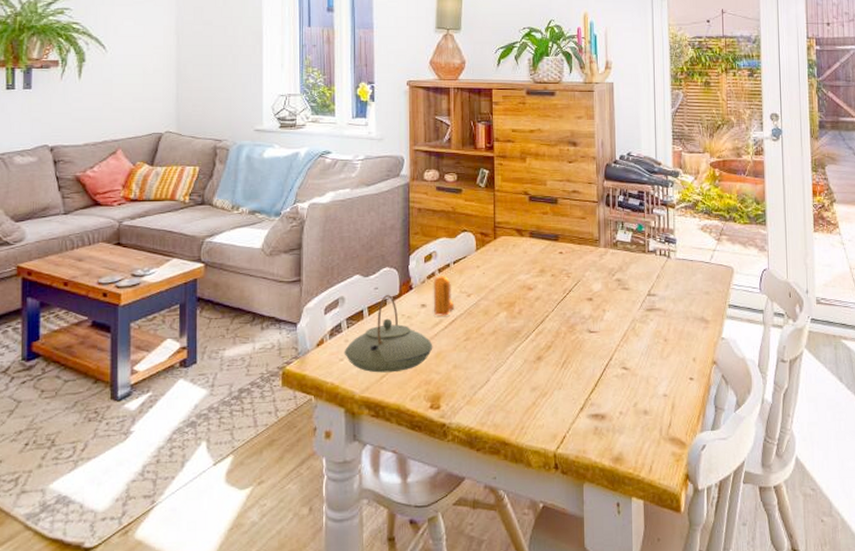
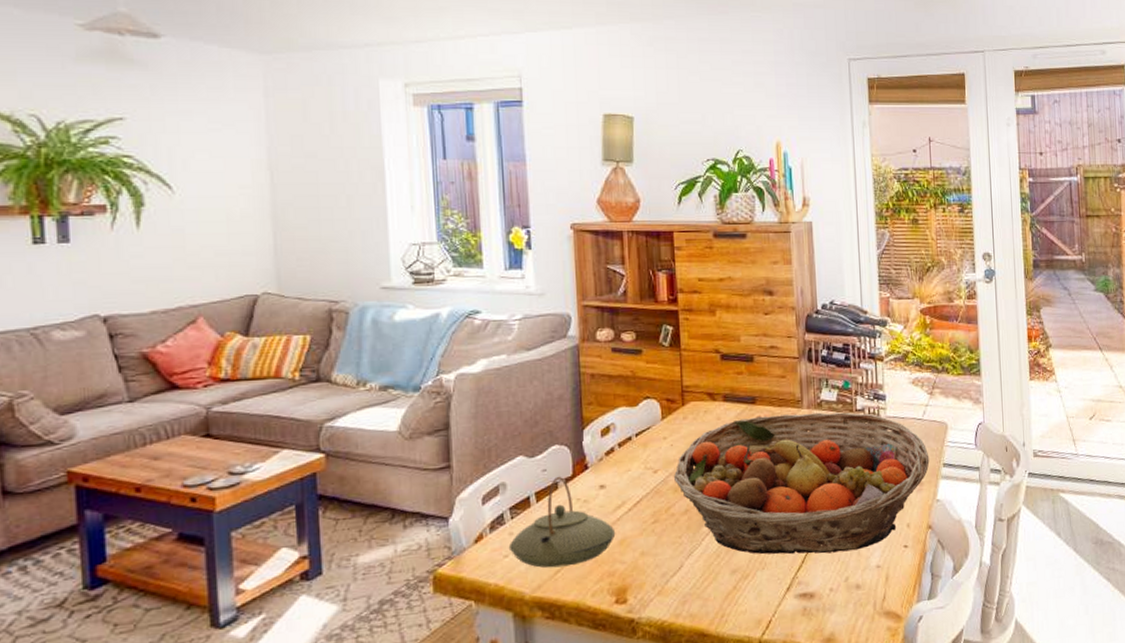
pepper shaker: present [433,275,455,316] -> none [612,449,639,498]
fruit basket: none [485,251,716,380] -> present [674,412,930,555]

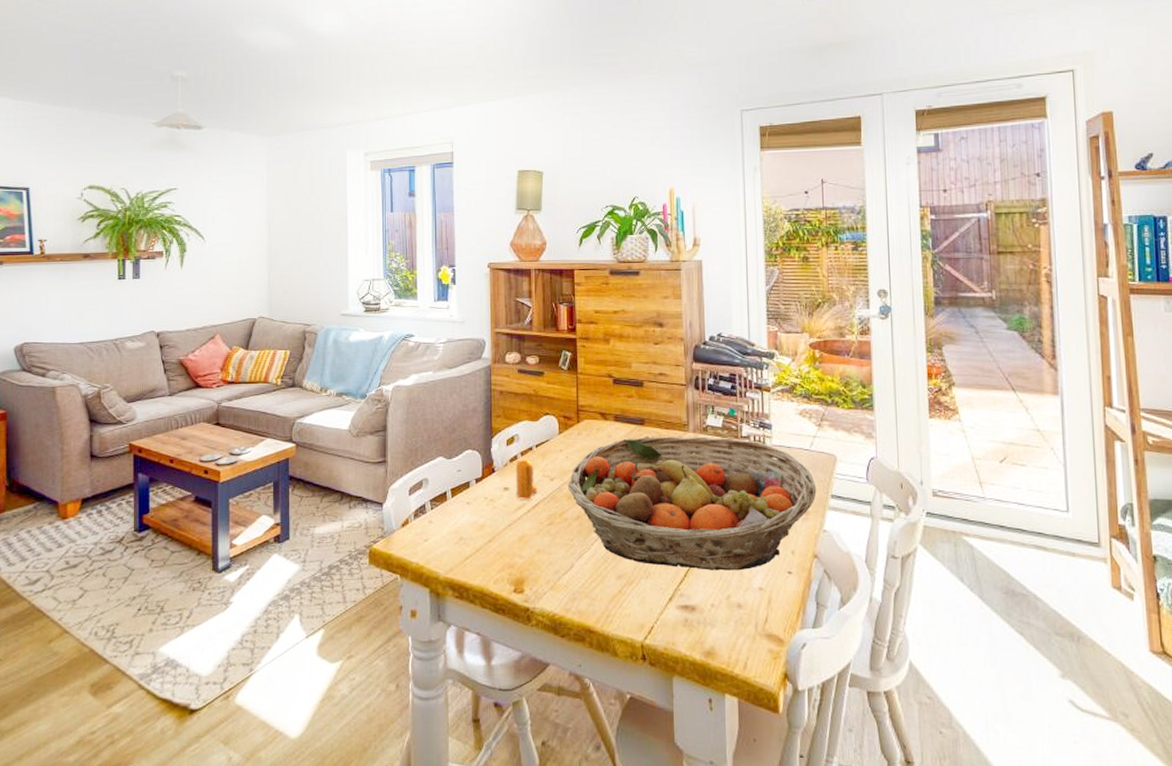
teapot: present [508,476,616,568] -> none [428,476,516,555]
pepper shaker: none [612,449,639,498] -> present [515,458,538,500]

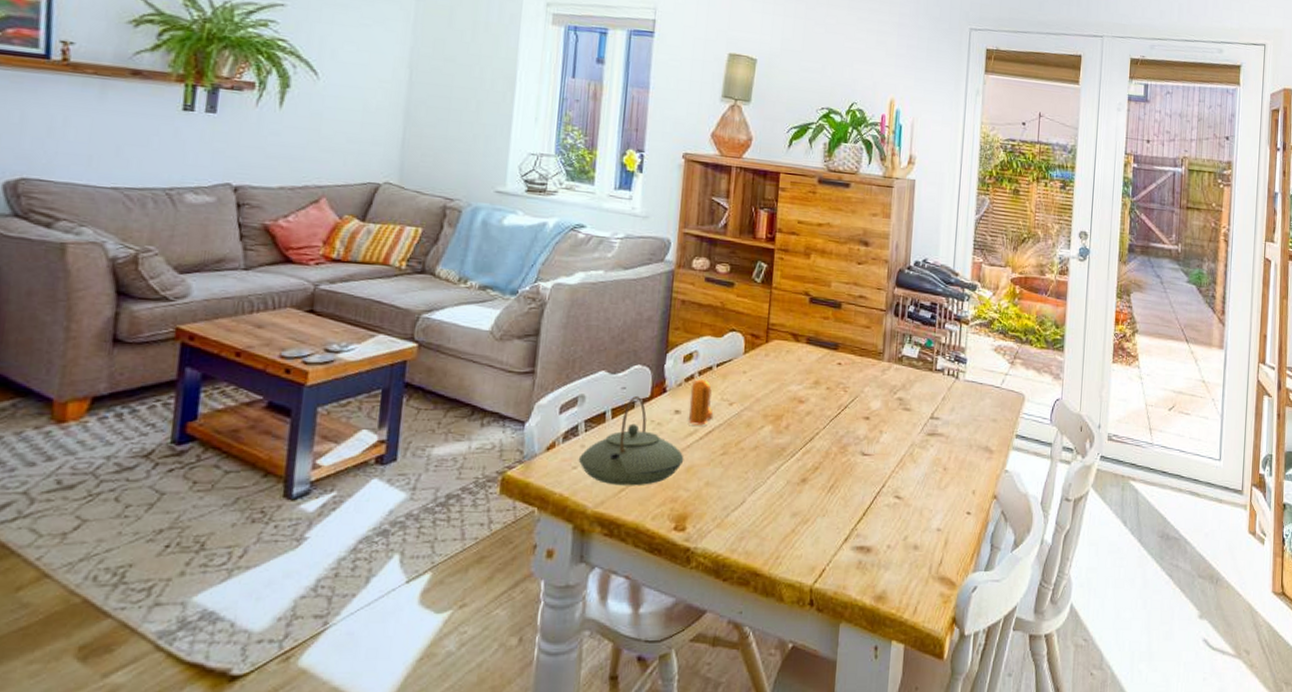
teapot: none [428,476,516,555] -> present [578,395,684,486]
fruit basket: present [568,437,817,571] -> none [748,363,1003,510]

